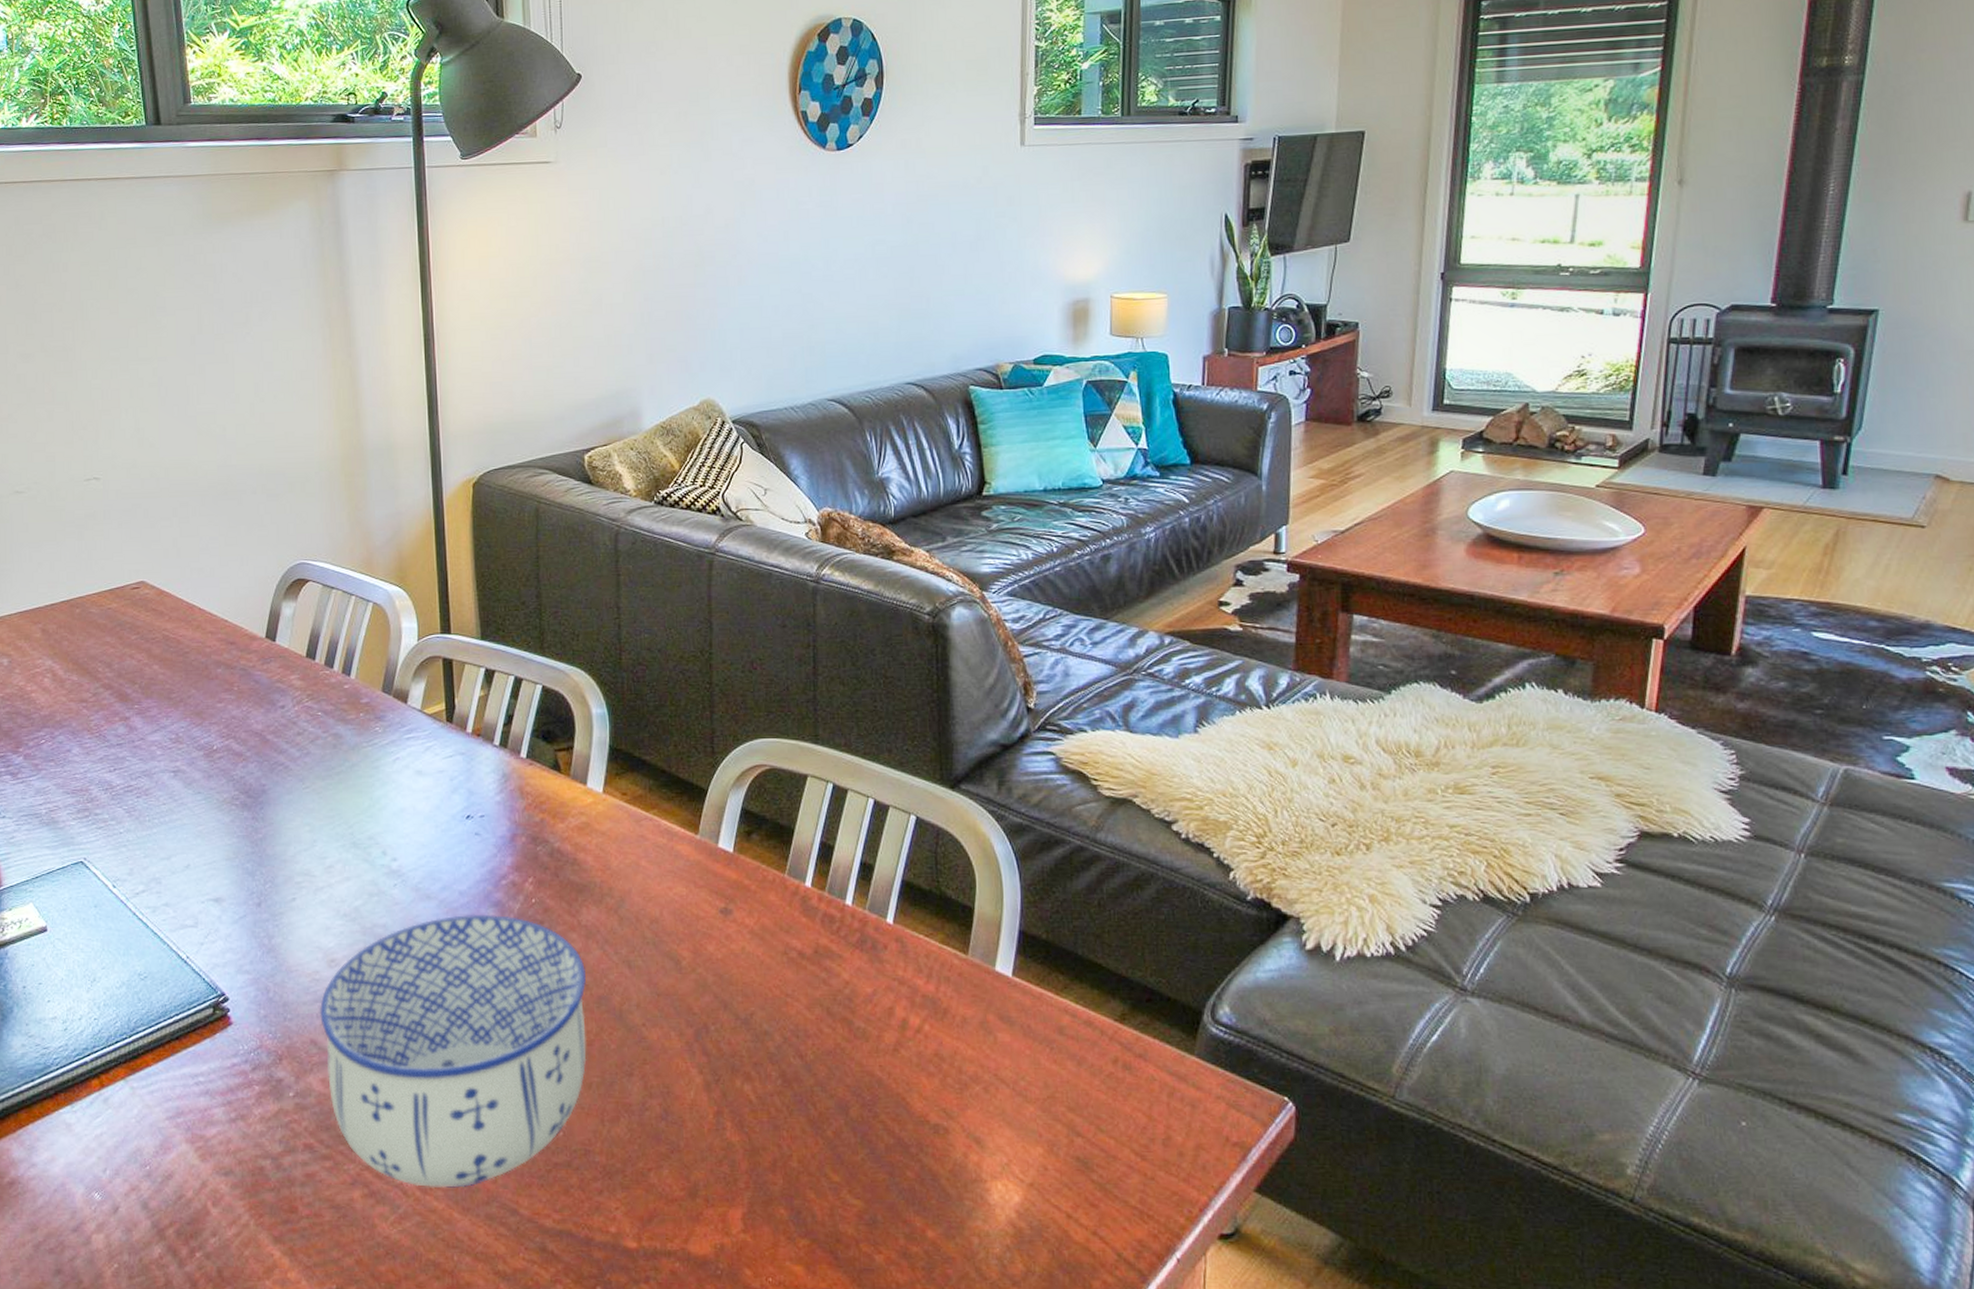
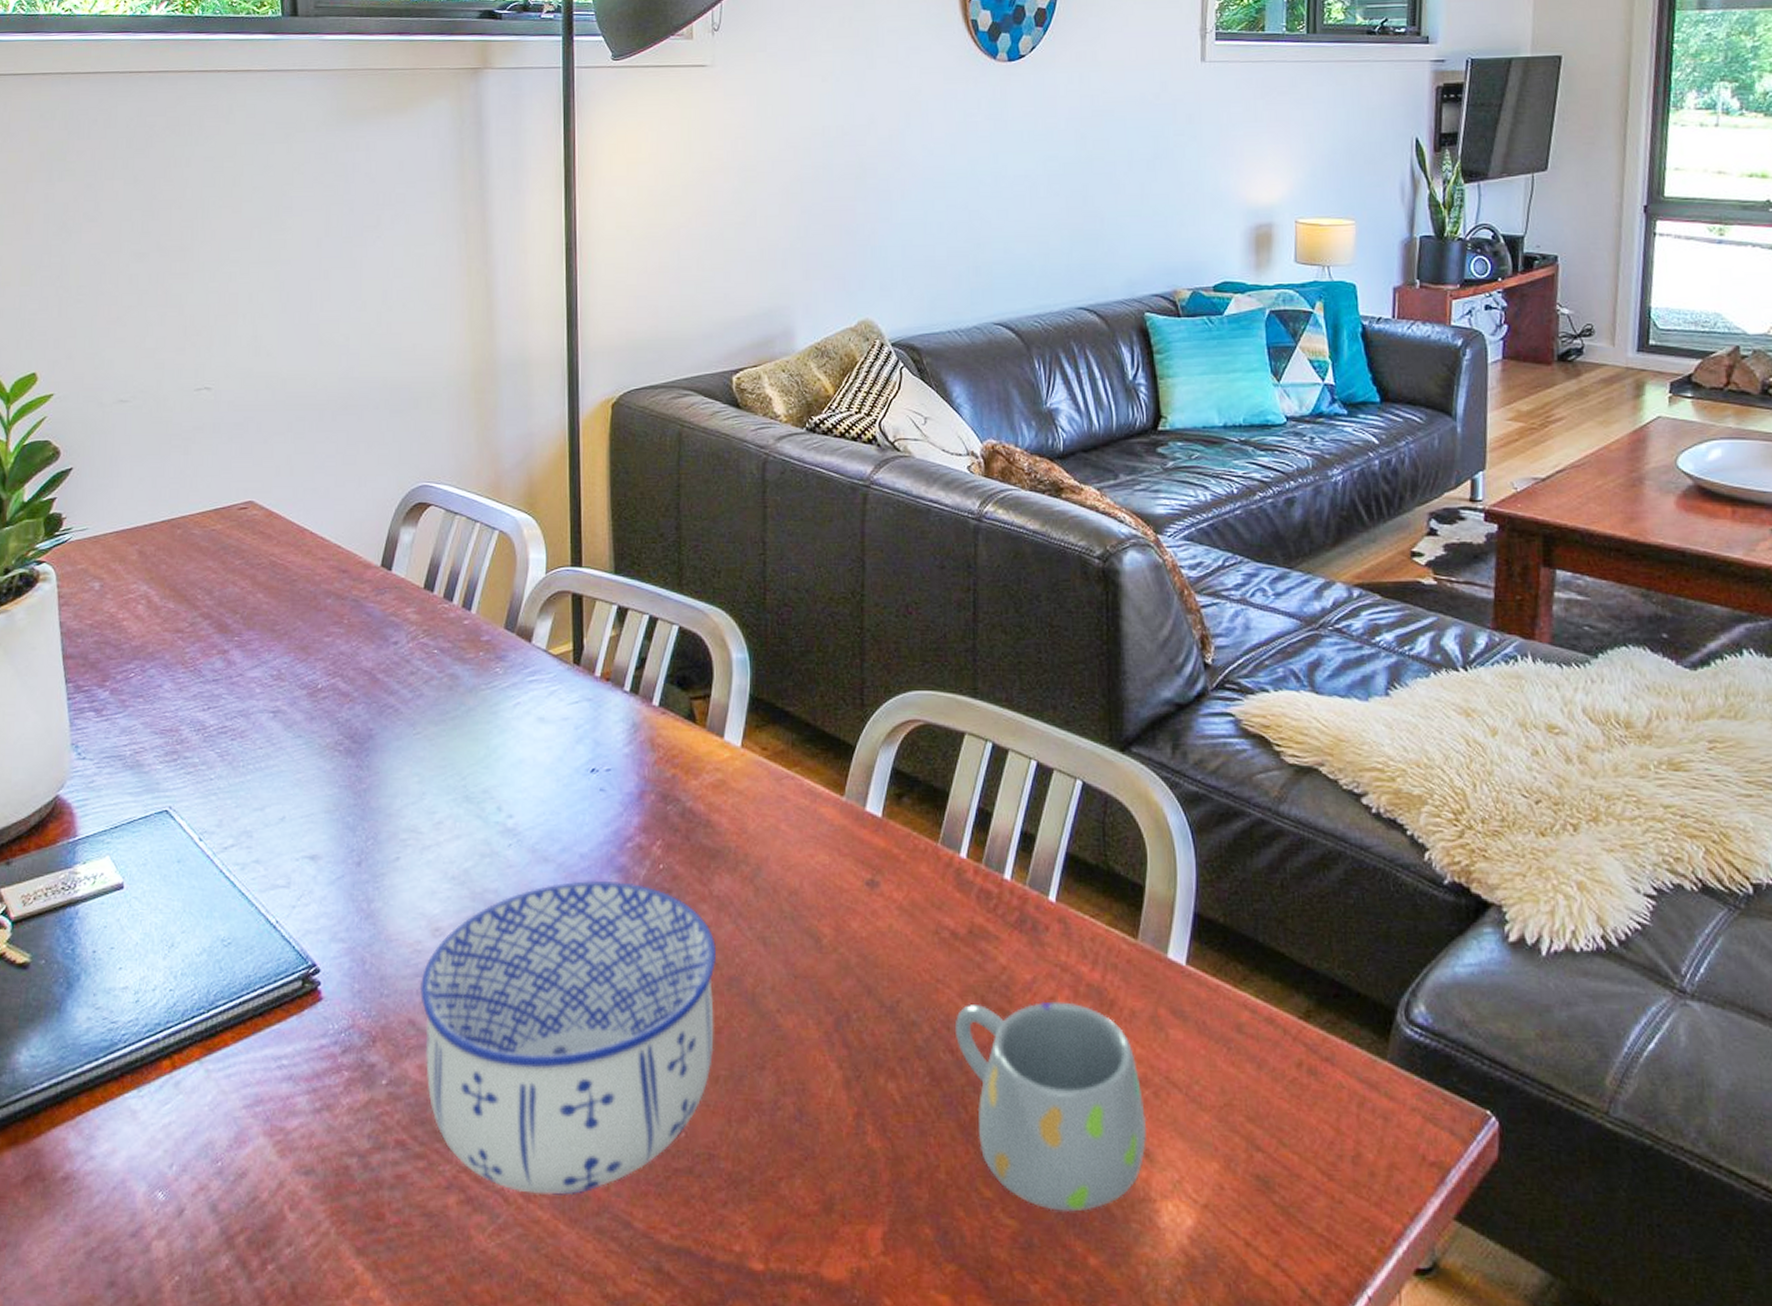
mug: none [803,1011,978,1192] -> present [954,1001,1147,1212]

